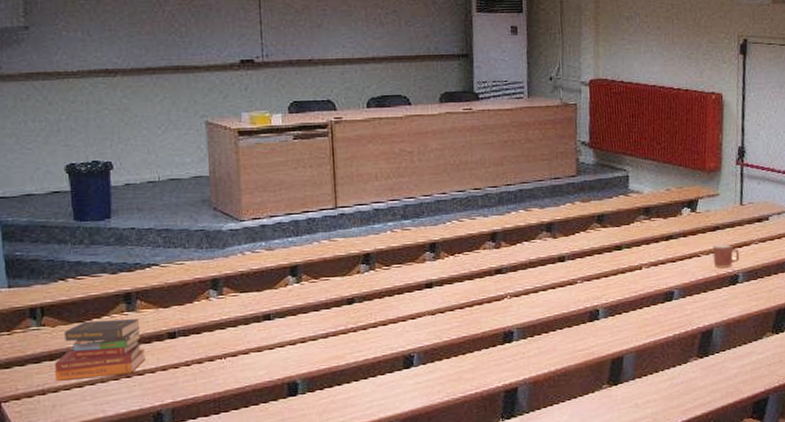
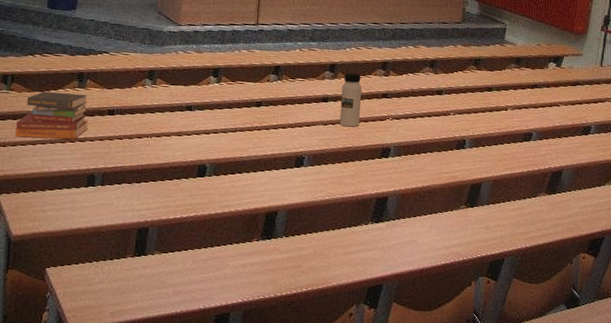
water bottle: none [447,250,474,314] -> present [339,73,362,127]
mug: present [712,244,740,268] -> none [570,97,595,119]

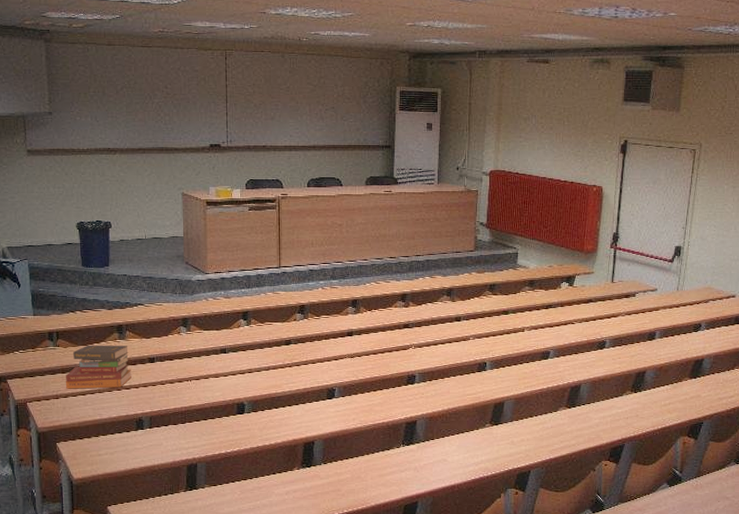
water bottle: present [339,73,362,127] -> none [365,307,385,358]

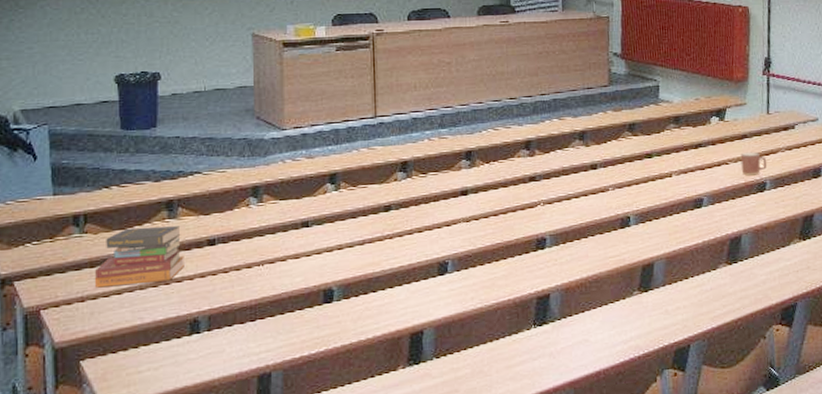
mug: none [585,314,608,335] -> present [740,151,767,176]

